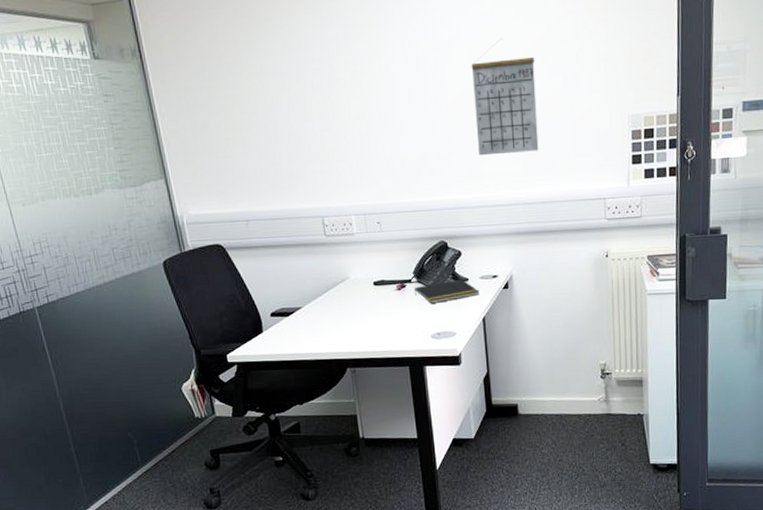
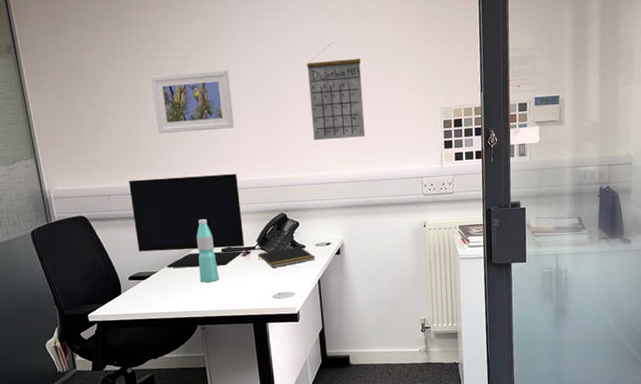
monitor: none [269,194,399,303] -> present [129,173,244,268]
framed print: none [293,74,388,149] -> present [151,70,235,133]
water bottle: none [345,247,371,320] -> present [196,218,219,283]

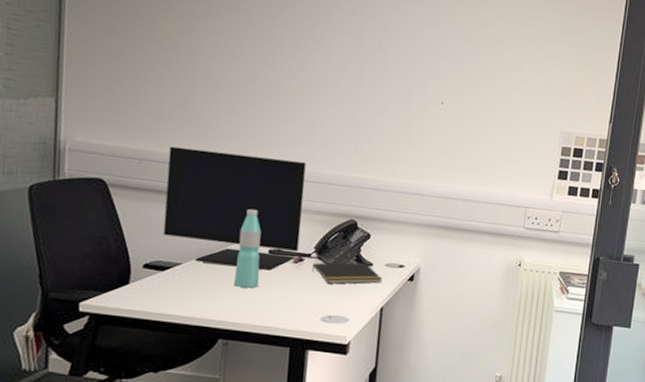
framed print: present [151,70,235,133] -> none [219,28,321,109]
calendar: present [306,42,365,141] -> none [407,33,478,149]

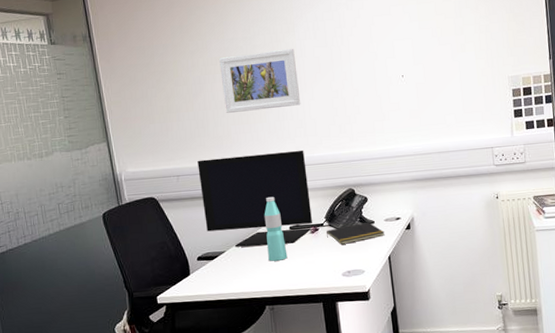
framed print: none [219,28,321,109] -> present [219,49,301,113]

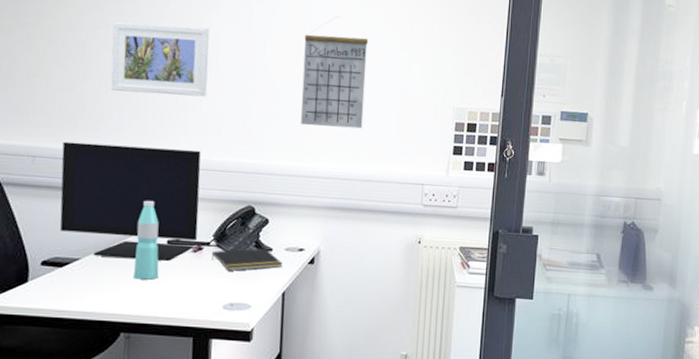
calendar: none [371,17,433,115] -> present [301,16,368,129]

